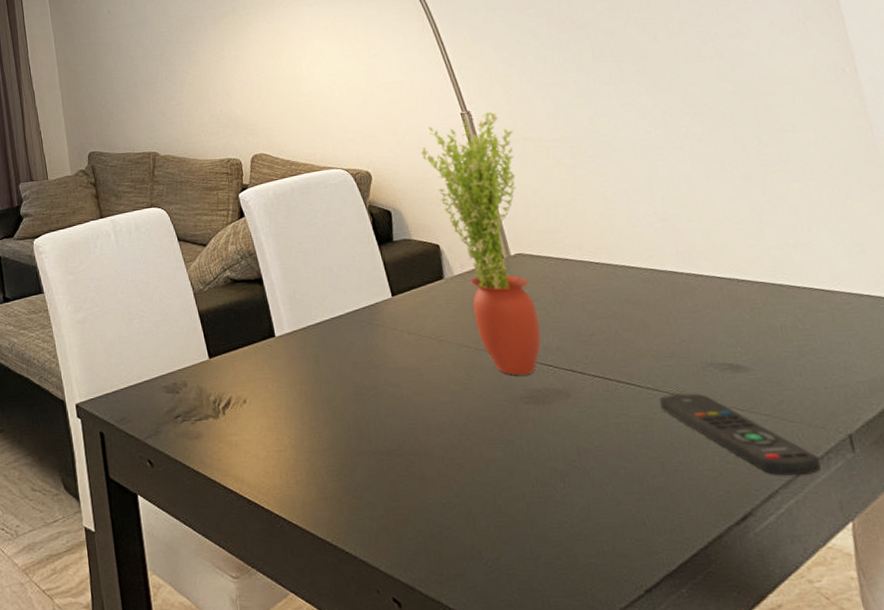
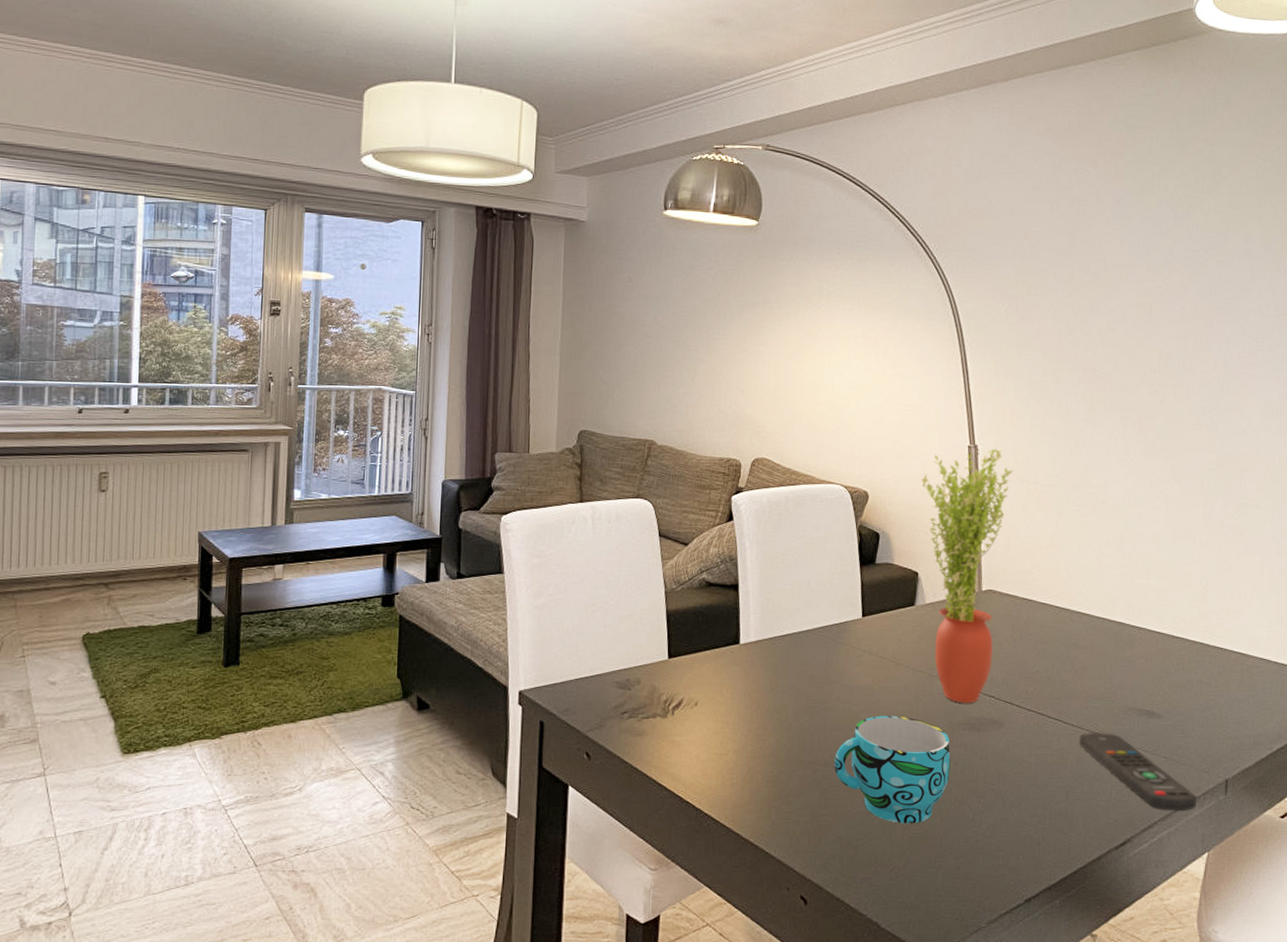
cup: none [396,395,525,512] -> present [834,715,951,823]

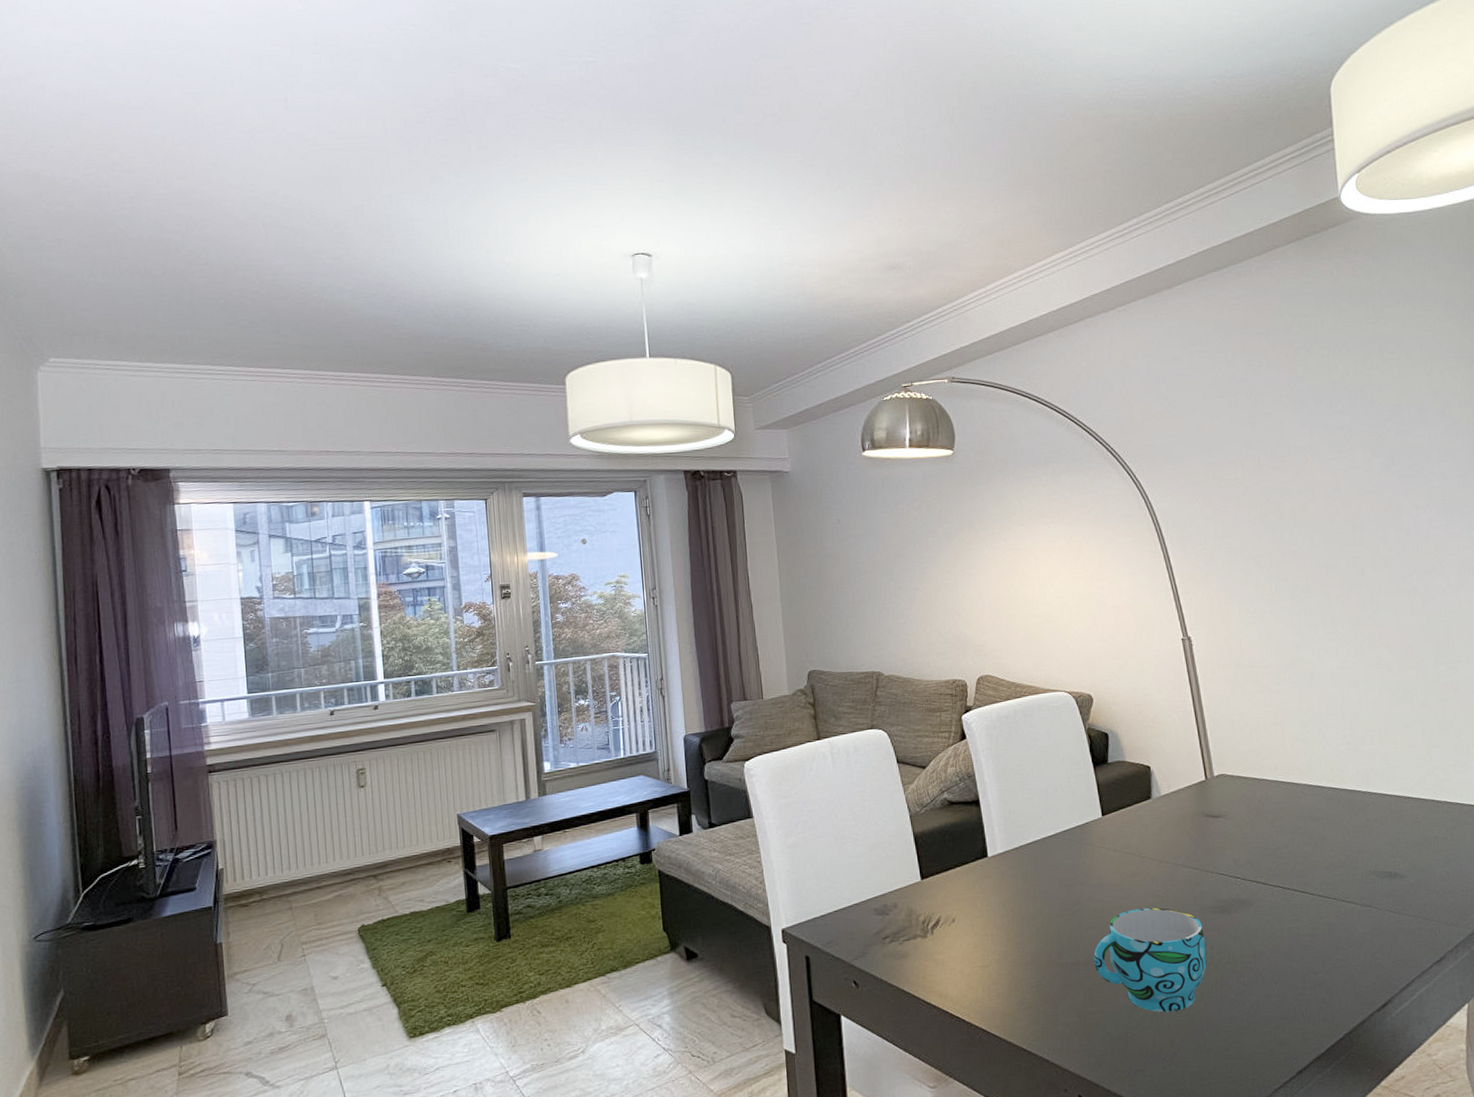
potted plant: present [922,449,1014,704] -> none [1142,638,1233,888]
remote control: present [1079,733,1197,811] -> none [1328,899,1450,968]

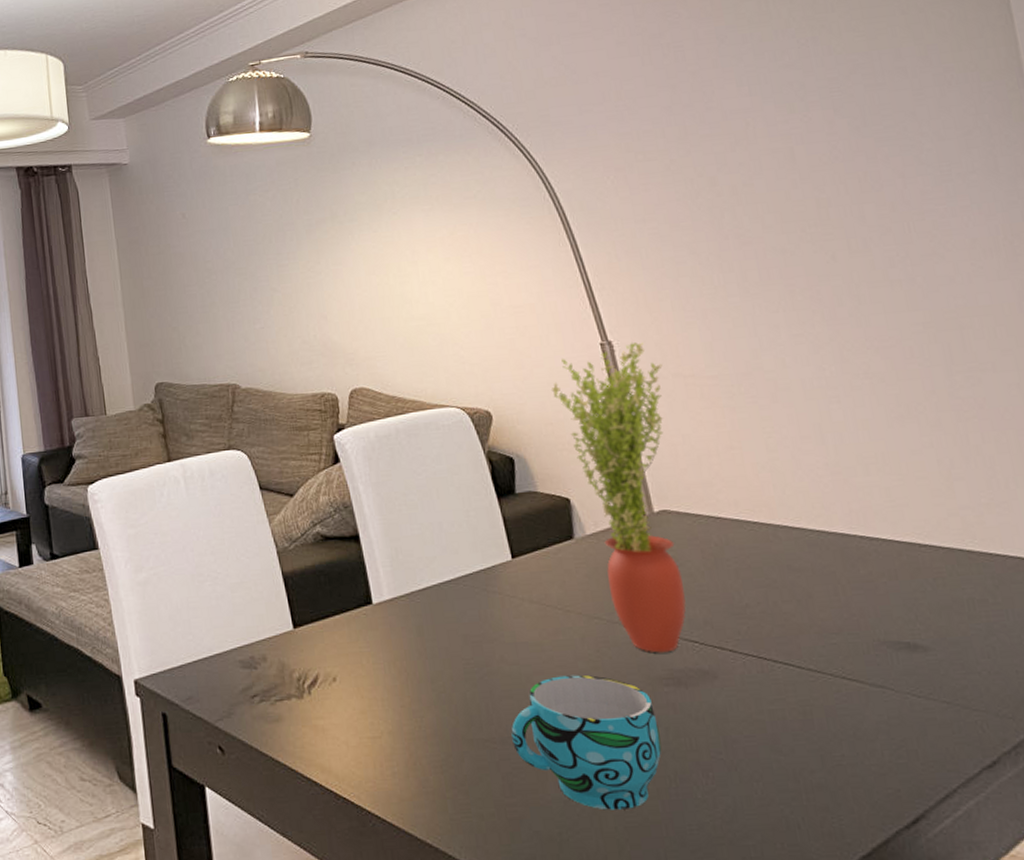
potted plant: none [1142,638,1233,888] -> present [552,342,686,653]

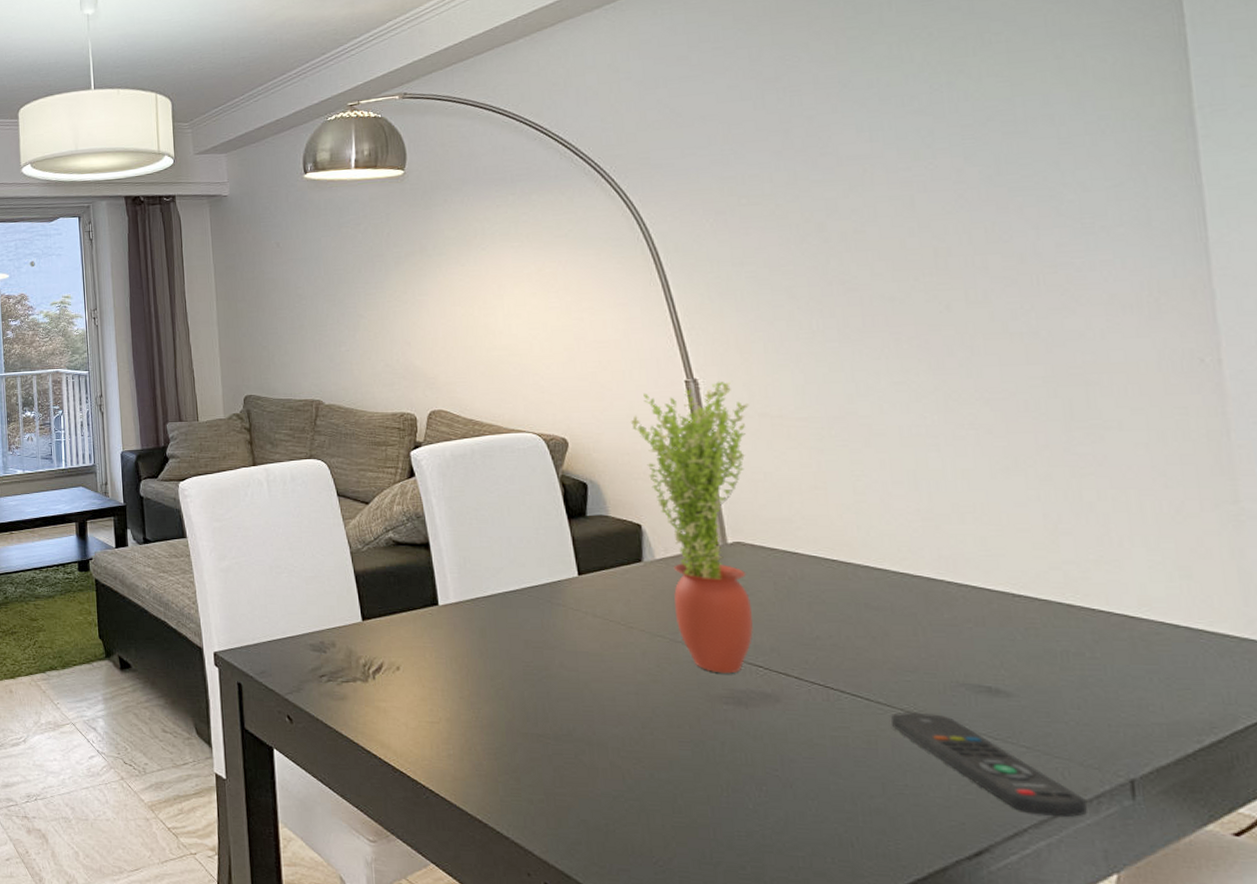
cup: present [511,675,662,810] -> none [565,685,716,811]
remote control: none [822,676,1007,774] -> present [891,712,1087,818]

